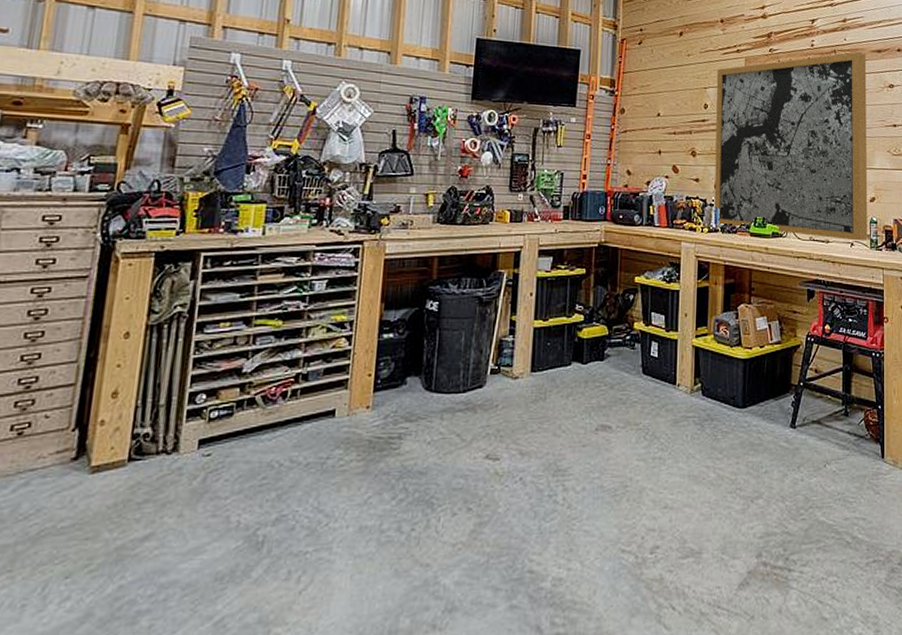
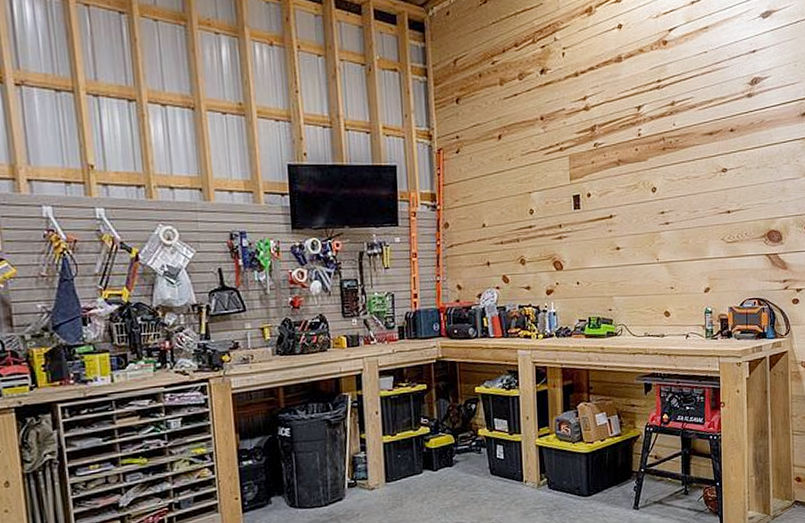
wall art: present [714,51,868,241] -> none [540,136,703,333]

